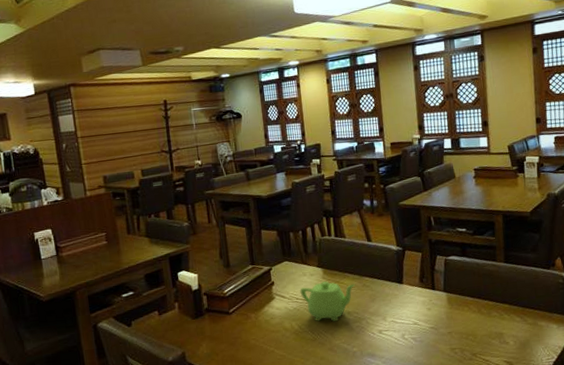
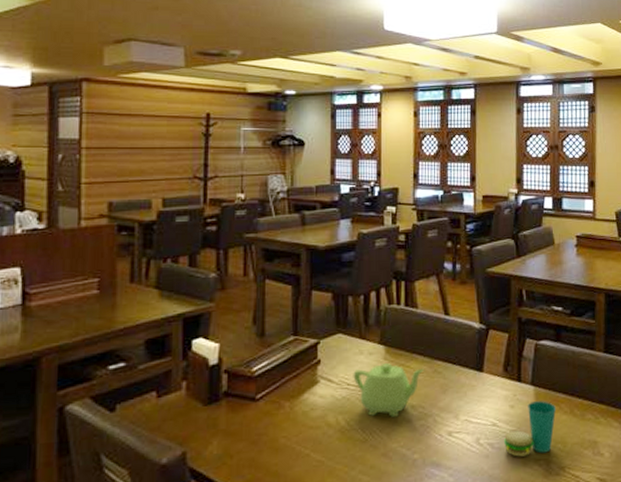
cup: none [424,303,467,347] -> present [503,401,557,457]

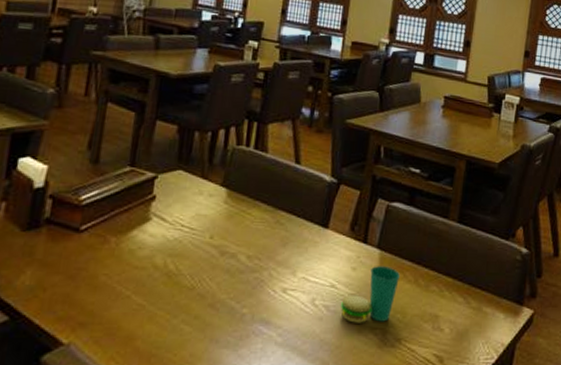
teapot: present [353,363,425,417] -> none [188,208,267,266]

